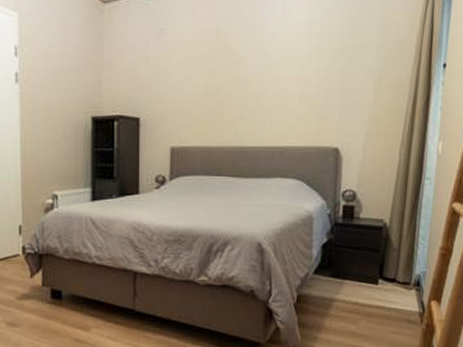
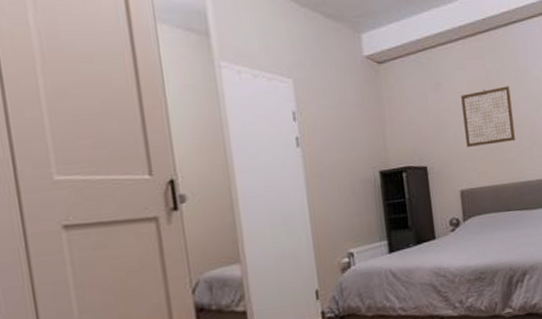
wall art: none [184,38,240,102] -> present [461,86,515,147]

